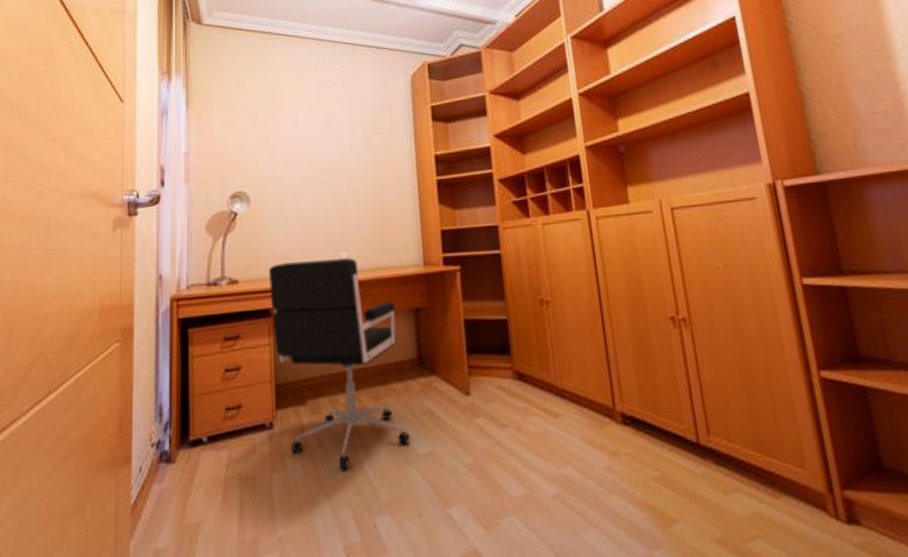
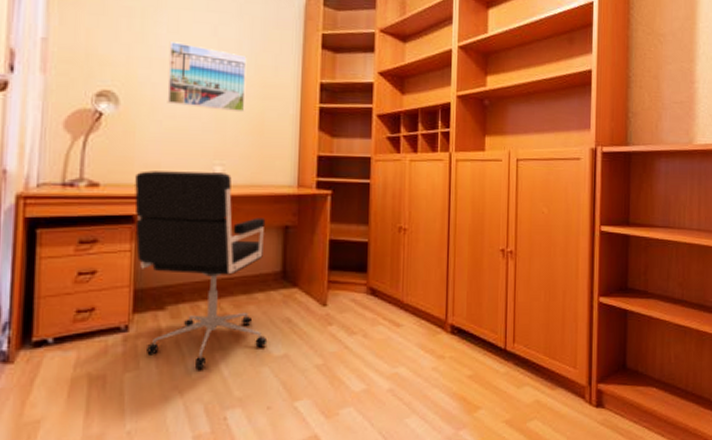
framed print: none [289,137,364,197] -> present [167,41,247,113]

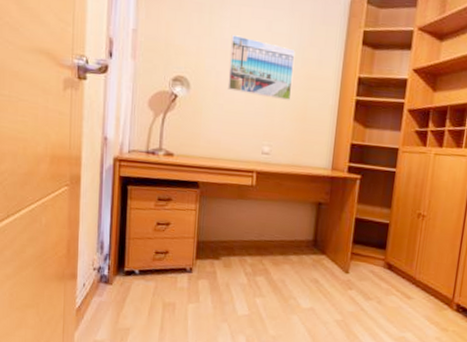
office chair: present [134,170,268,370] -> none [199,146,303,310]

